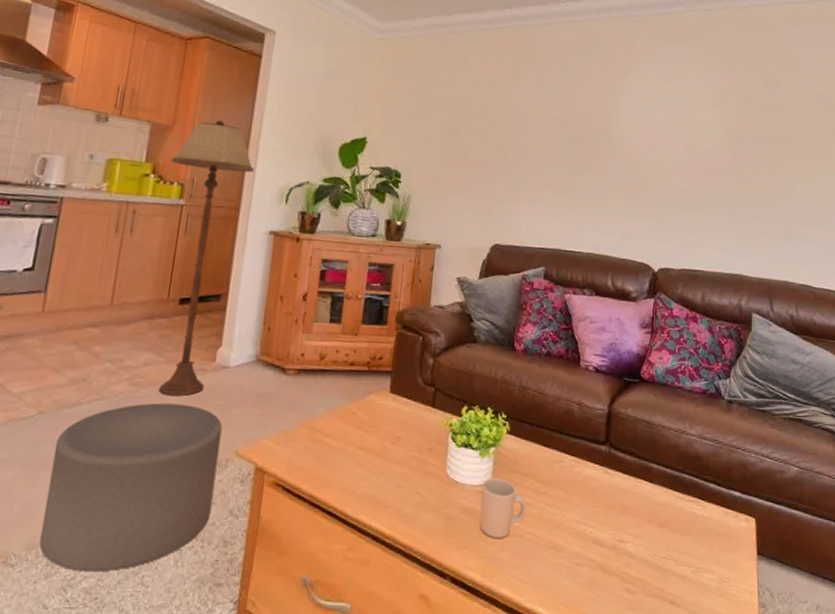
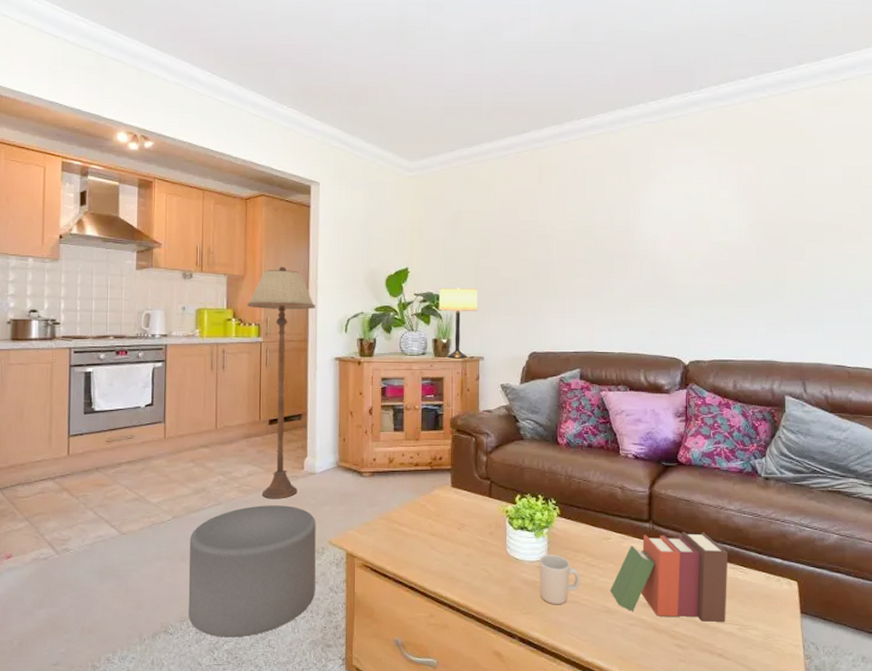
table lamp: none [395,164,442,245] -> present [438,287,478,359]
books: none [558,457,687,563] -> present [611,532,729,622]

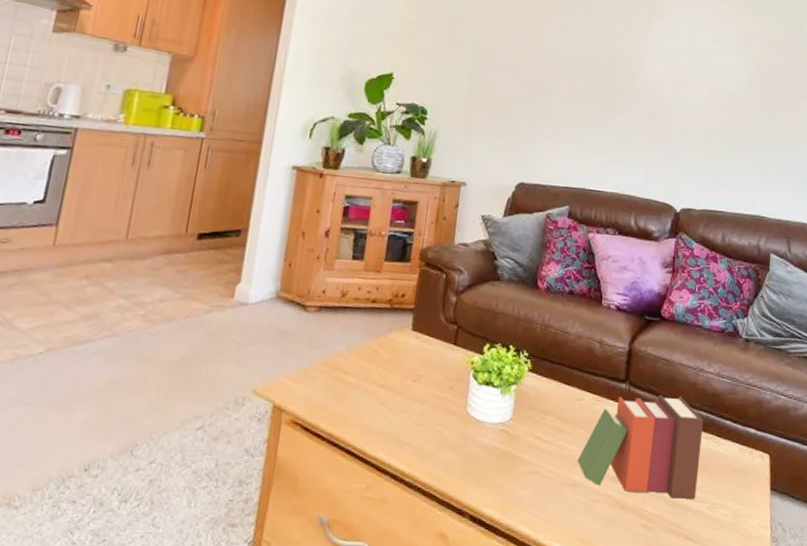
pouf: present [188,505,316,638] -> none [45,339,240,513]
floor lamp: present [247,266,316,499] -> none [174,52,278,334]
table lamp: present [438,287,478,359] -> none [421,100,468,183]
mug: present [539,554,581,604] -> none [499,415,547,476]

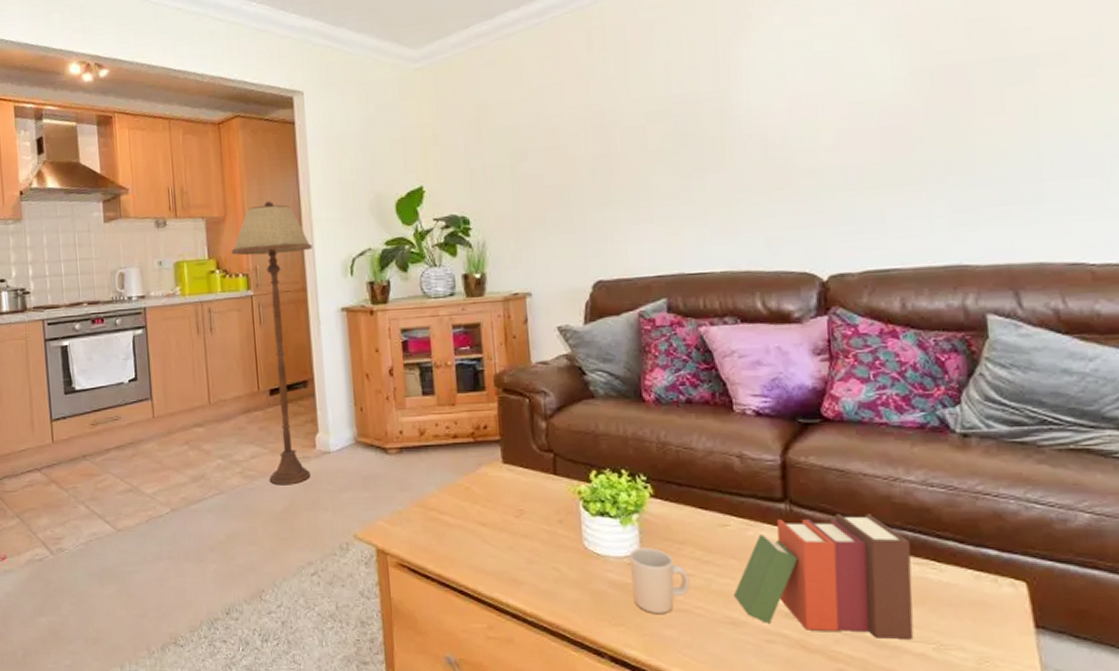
floor lamp: none [174,52,278,334] -> present [231,201,312,486]
mug: none [499,415,547,476] -> present [628,548,690,613]

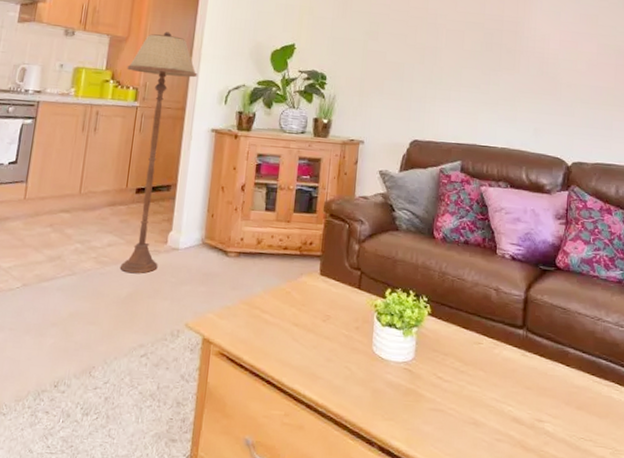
mug: present [628,548,690,613] -> none [404,355,448,412]
books: present [734,514,914,639] -> none [479,342,604,444]

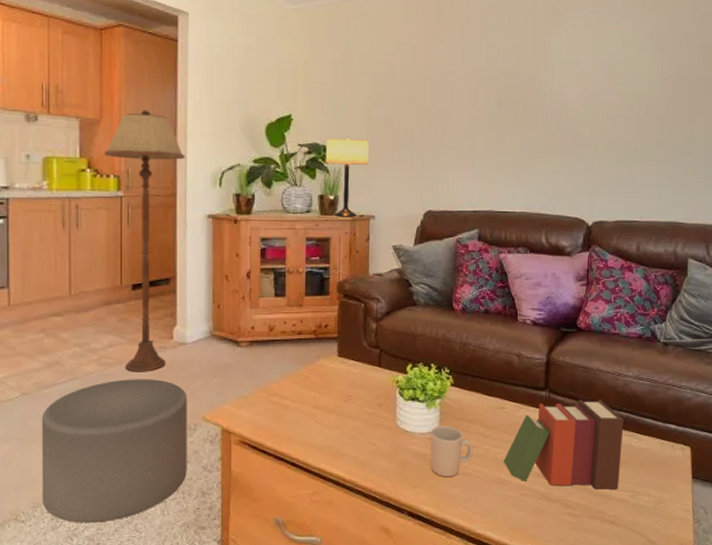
pouf: none [25,279,174,424] -> present [41,379,187,523]
table lamp: none [322,67,363,141] -> present [325,138,369,218]
mug: none [404,355,448,412] -> present [430,425,473,477]
books: none [479,342,604,444] -> present [504,399,624,490]

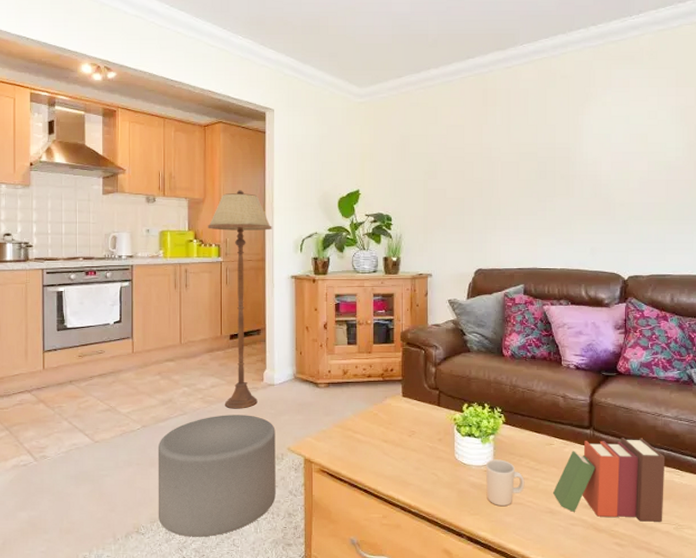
table lamp: present [325,138,369,218] -> none [388,208,426,276]

